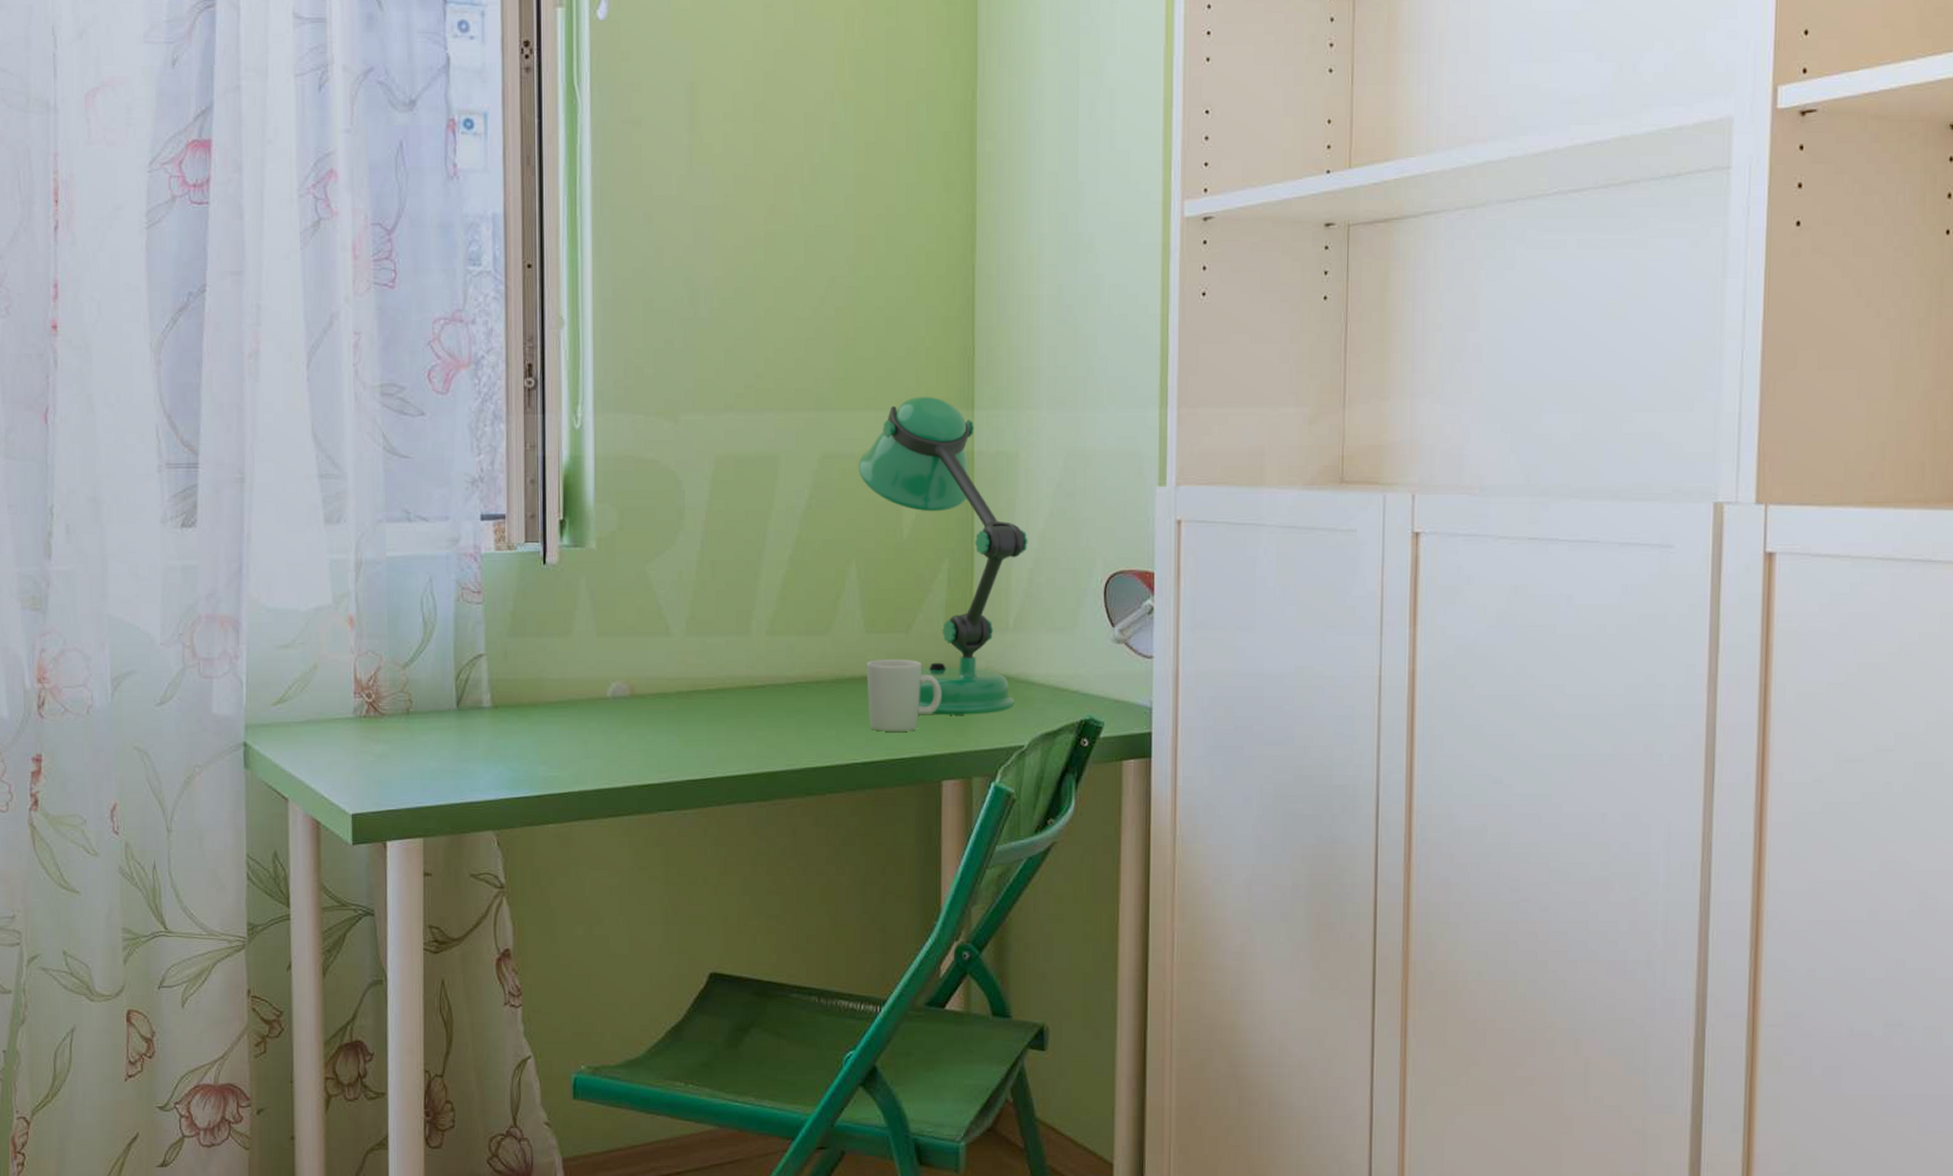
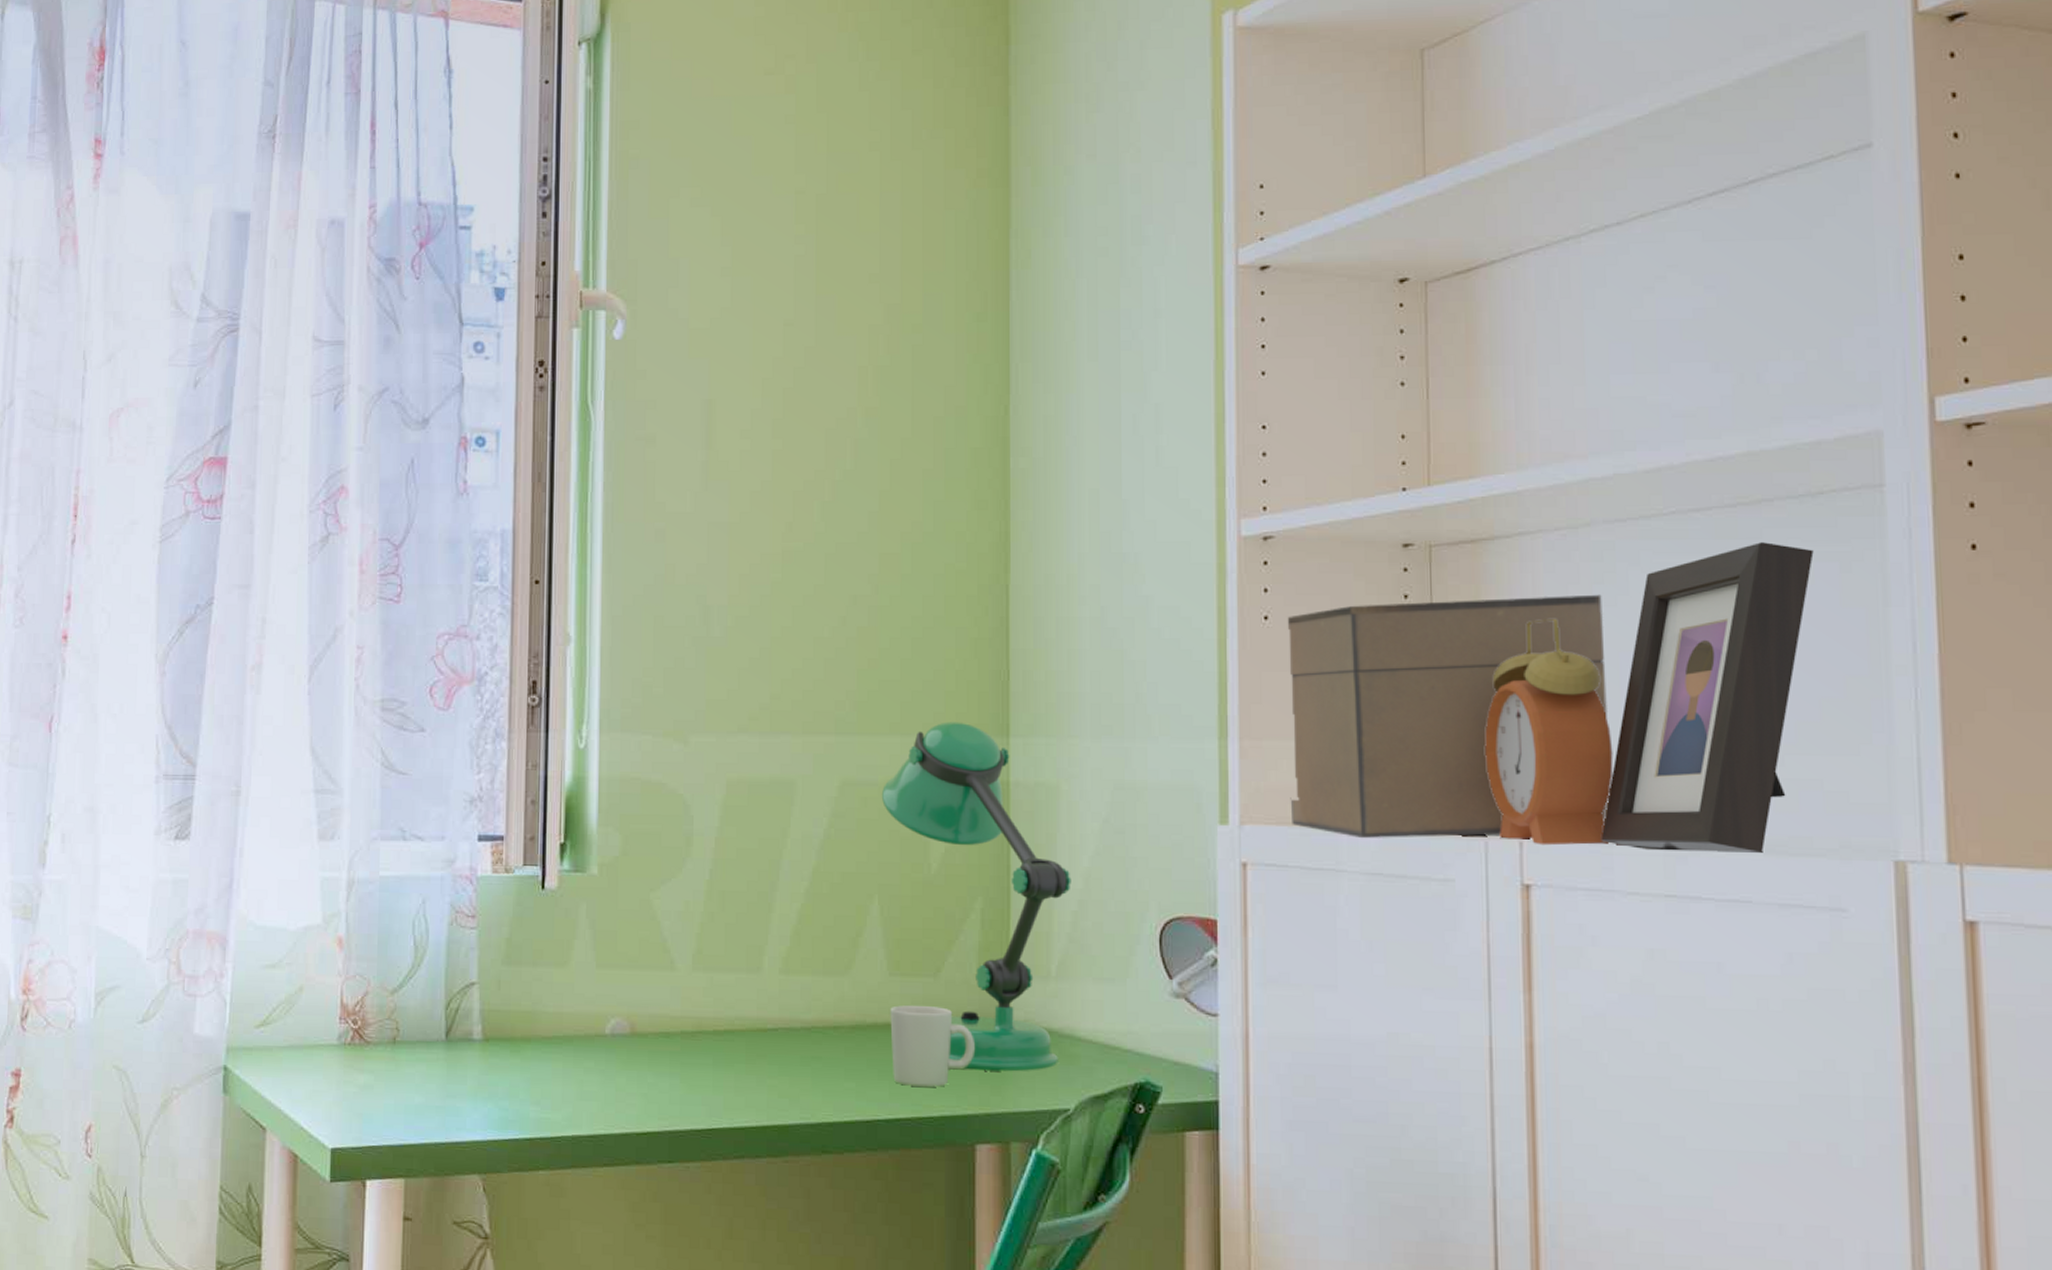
decorative box: none [1220,269,1492,496] -> present [1287,594,1611,839]
alarm clock: none [1387,293,1494,497] -> present [1485,619,1614,846]
picture frame: none [1479,220,1669,499] -> present [1600,542,1814,853]

